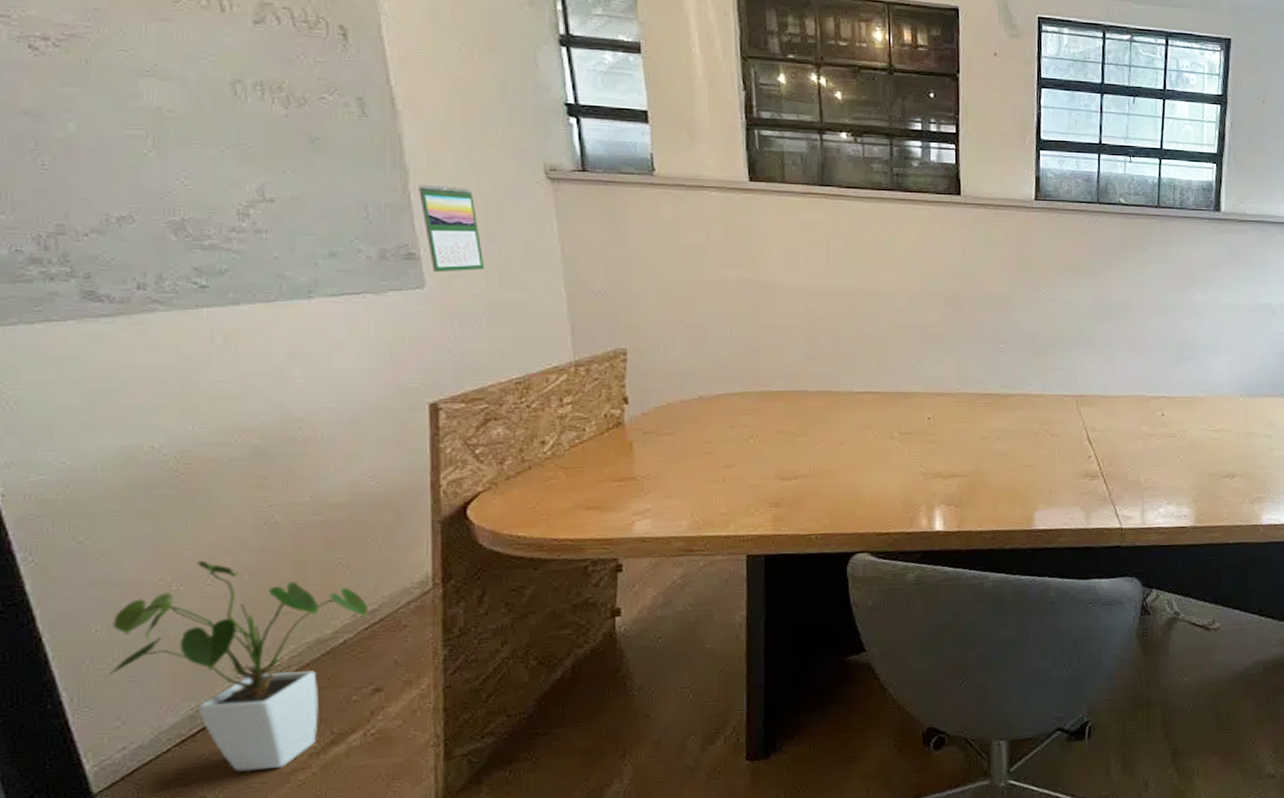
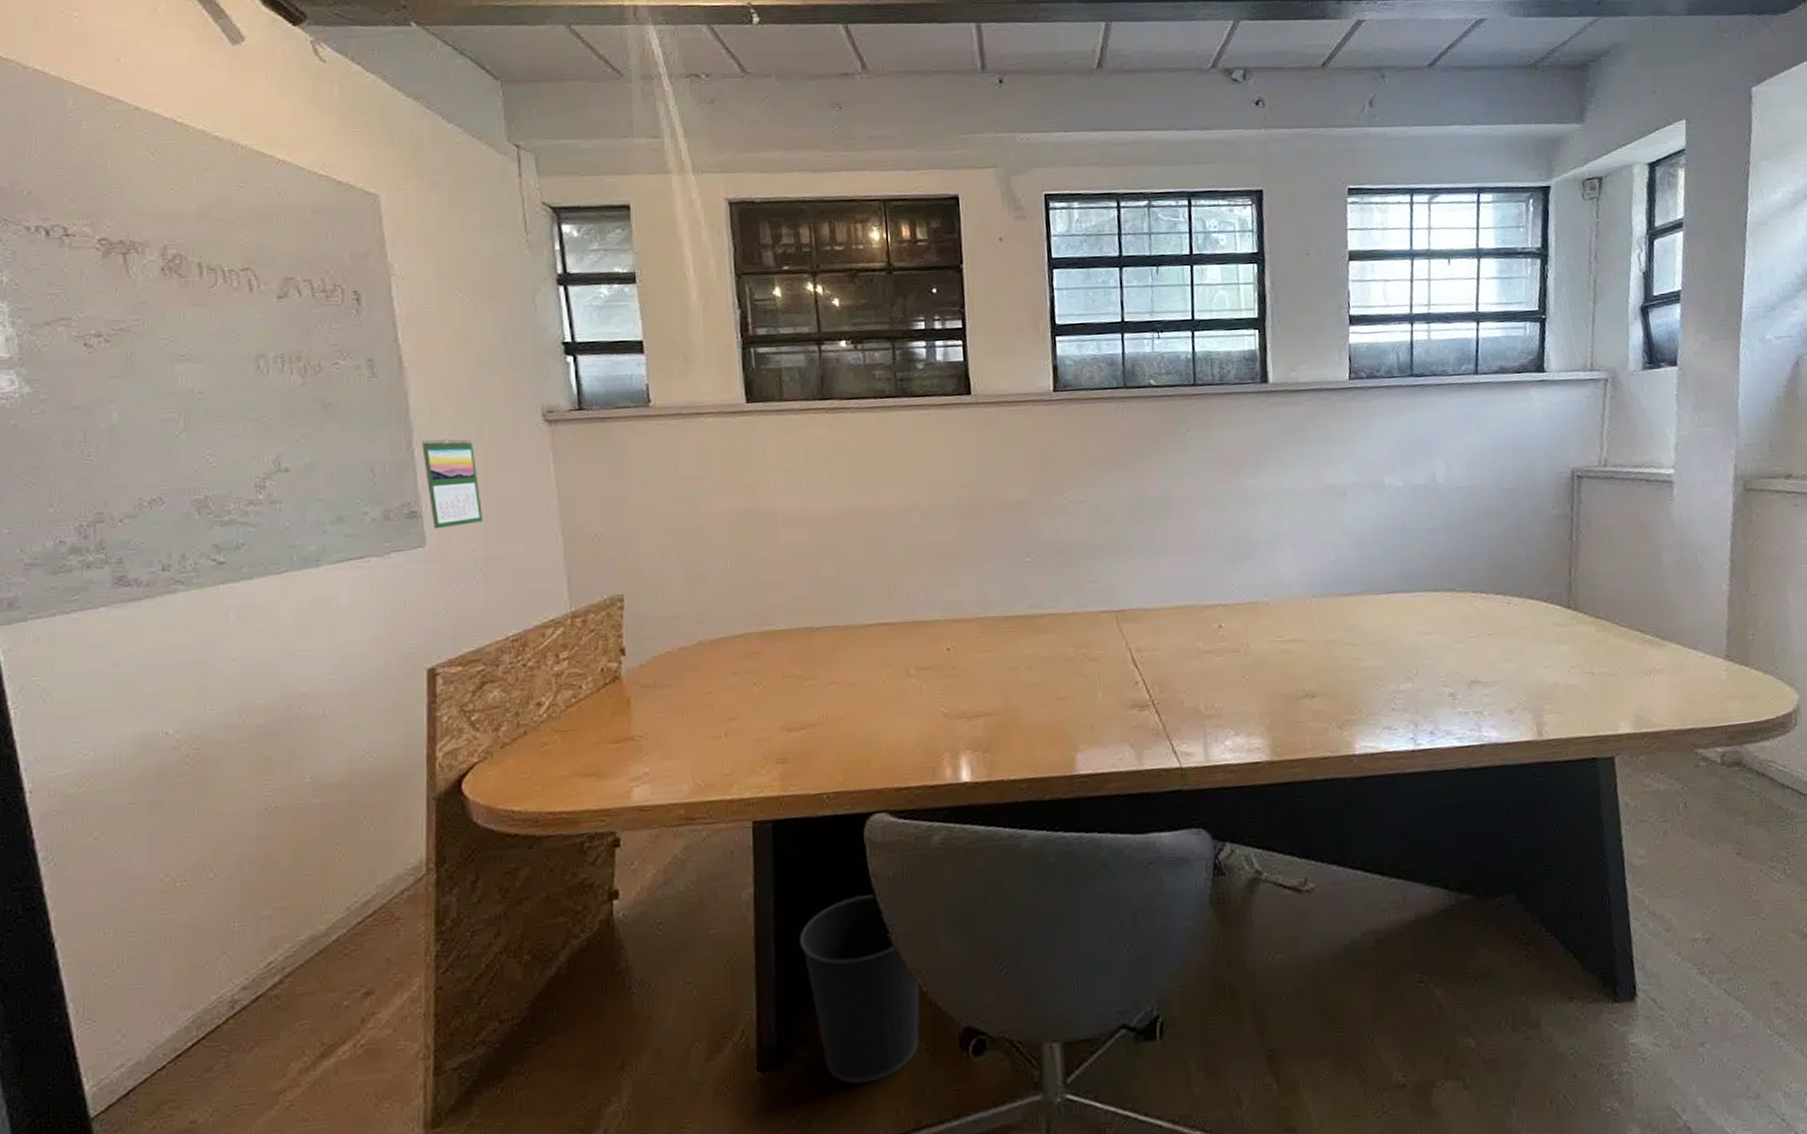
house plant: present [104,560,369,772] -> none [108,852,363,1091]
wastebasket: none [787,620,891,771] -> present [800,894,920,1085]

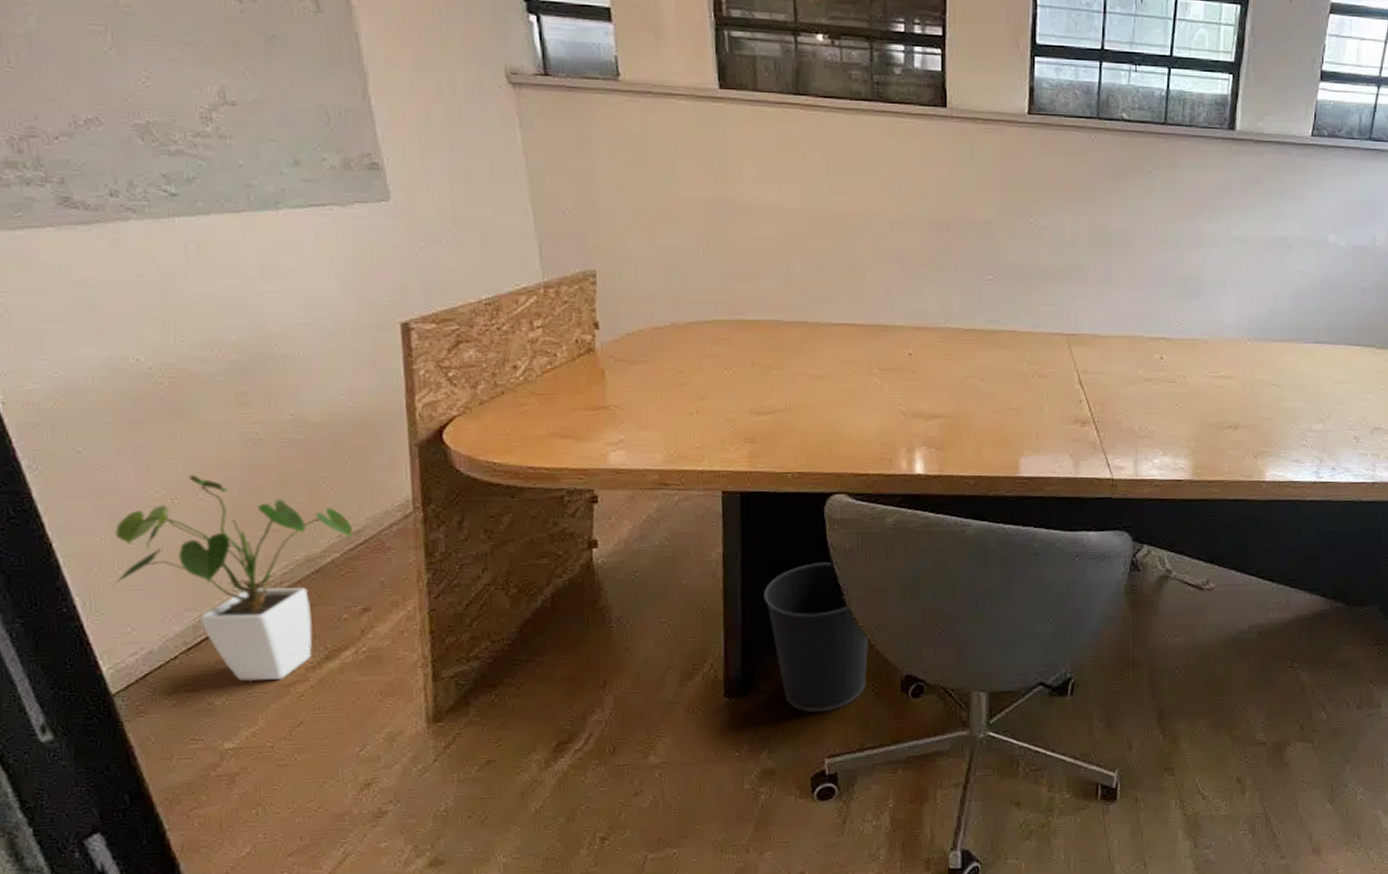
house plant: none [108,852,363,1091] -> present [112,474,354,681]
calendar: present [422,439,484,530] -> none [378,87,450,184]

